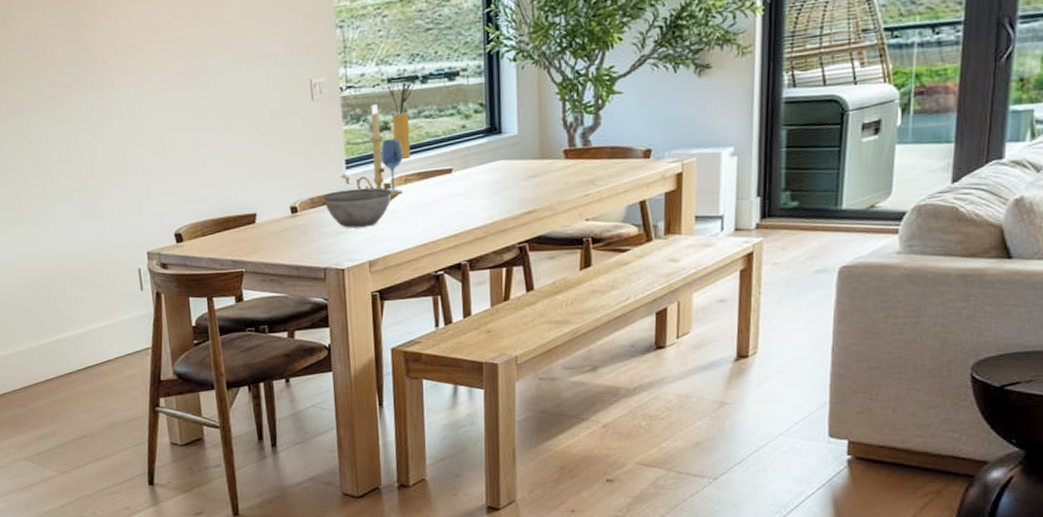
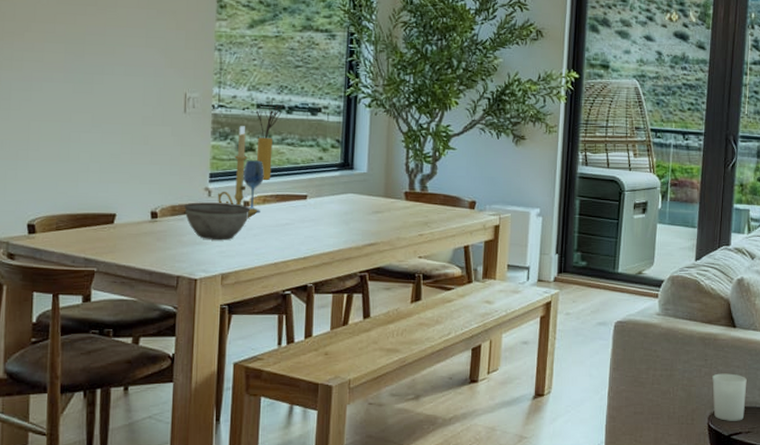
candle holder: none [977,314,1028,370] -> present [712,373,747,421]

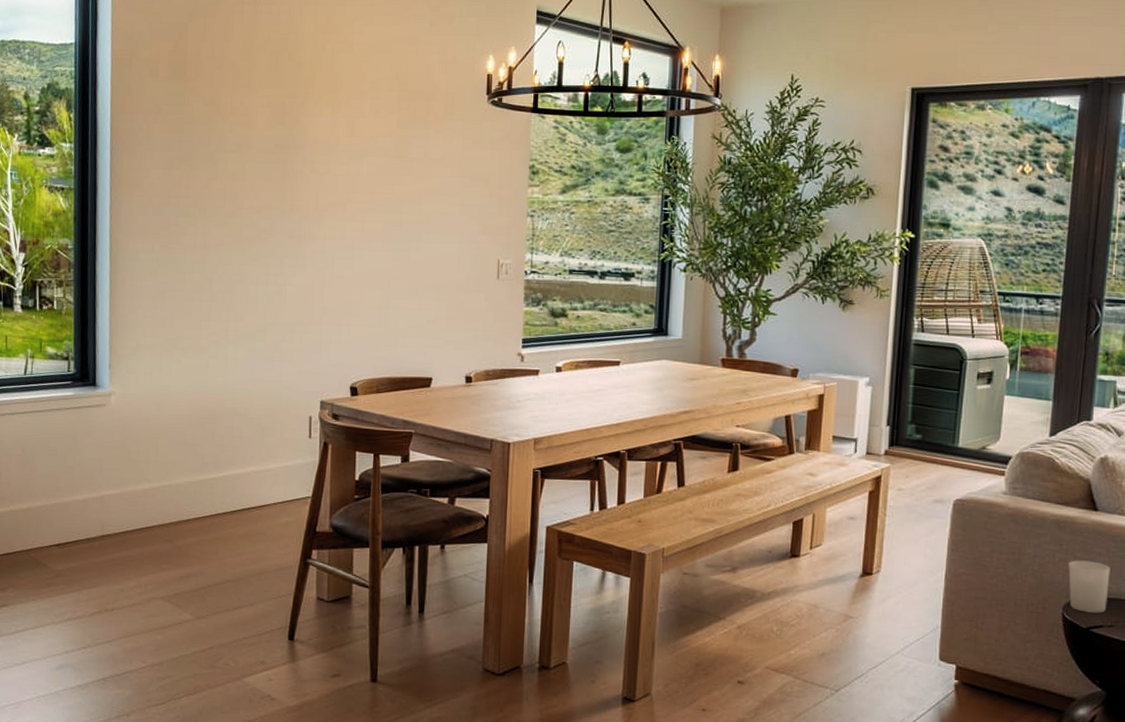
bowl: present [184,202,251,240] -> none [498,367,563,405]
candle holder: present [217,126,258,218] -> none [529,292,570,384]
wineglass: present [243,160,264,212] -> none [555,326,577,378]
vase: present [256,101,283,180] -> none [568,266,596,346]

